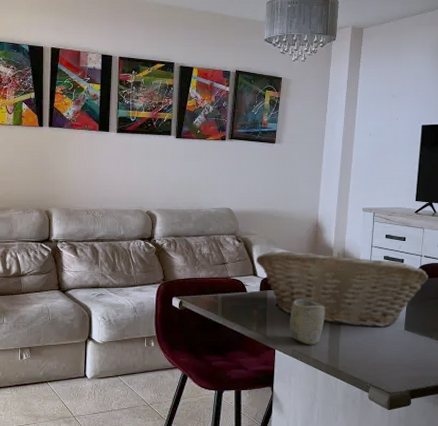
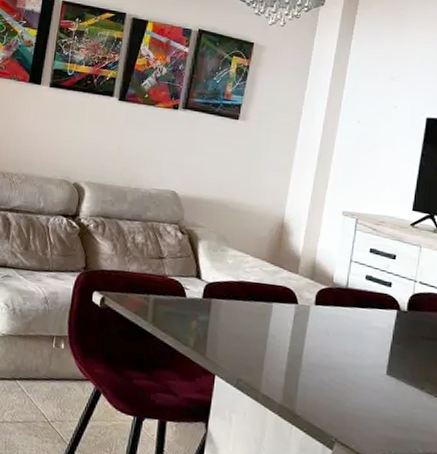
fruit basket: present [256,251,429,328] -> none [201,250,424,367]
cup: present [290,298,325,345] -> none [235,314,284,377]

